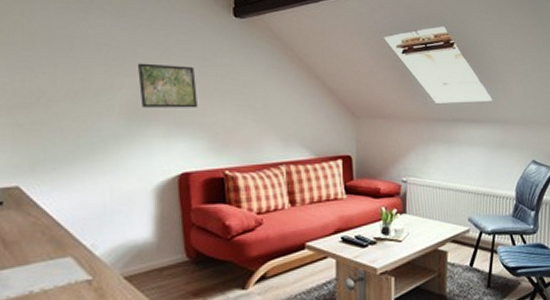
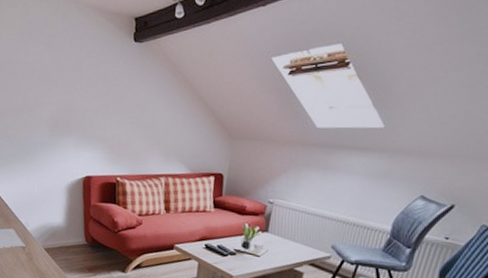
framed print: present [137,63,199,108] -> none [58,84,101,124]

